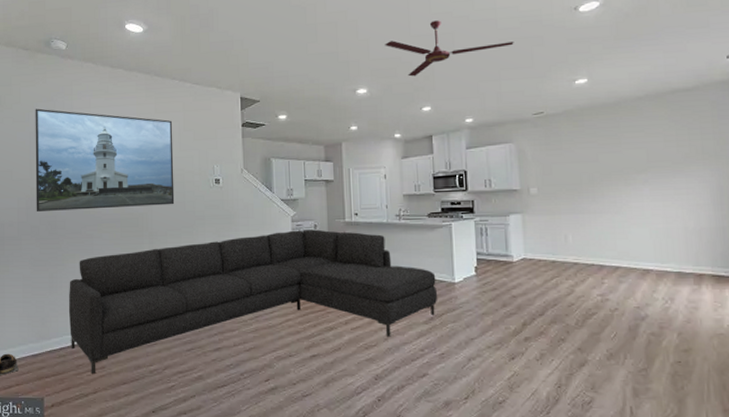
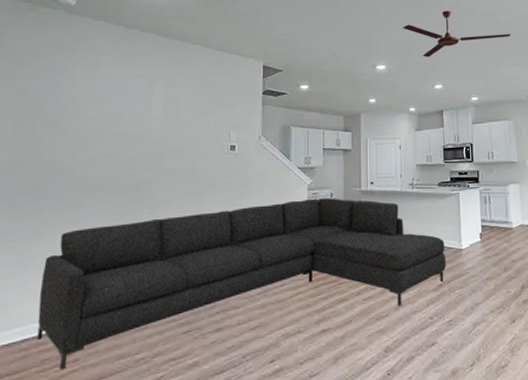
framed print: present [35,108,175,211] -> none [13,64,189,177]

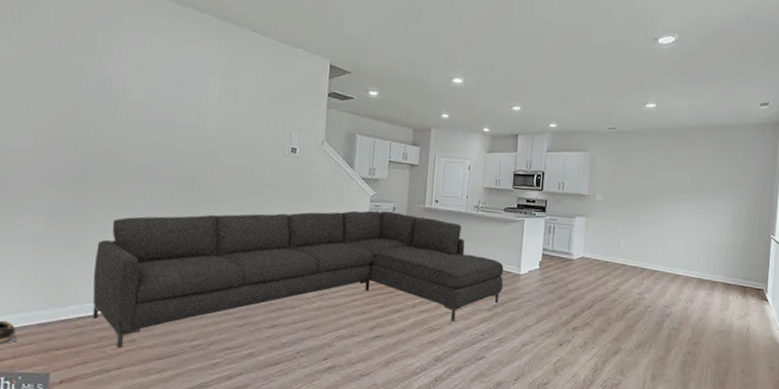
ceiling fan: present [403,11,511,57] -> none [486,24,602,75]

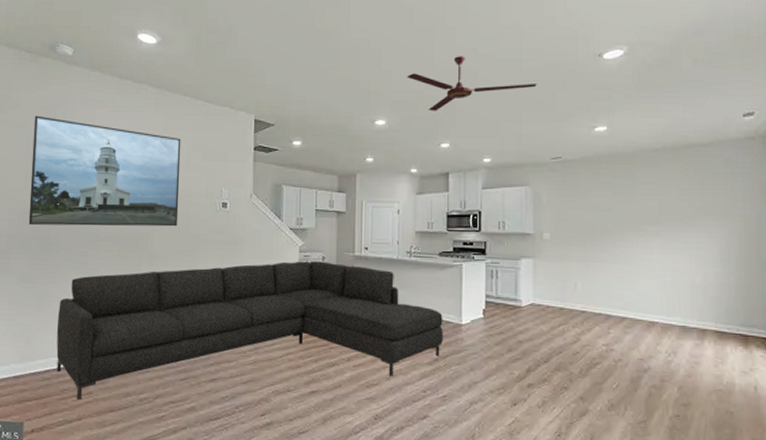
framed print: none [59,34,248,170] -> present [28,115,181,227]
ceiling fan: none [486,24,602,75] -> present [407,56,537,111]

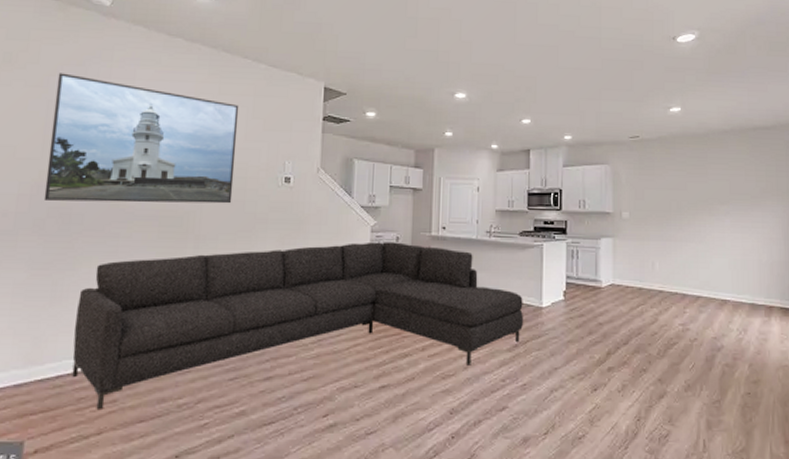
ceiling fan: present [407,56,537,111] -> none [488,31,616,86]

